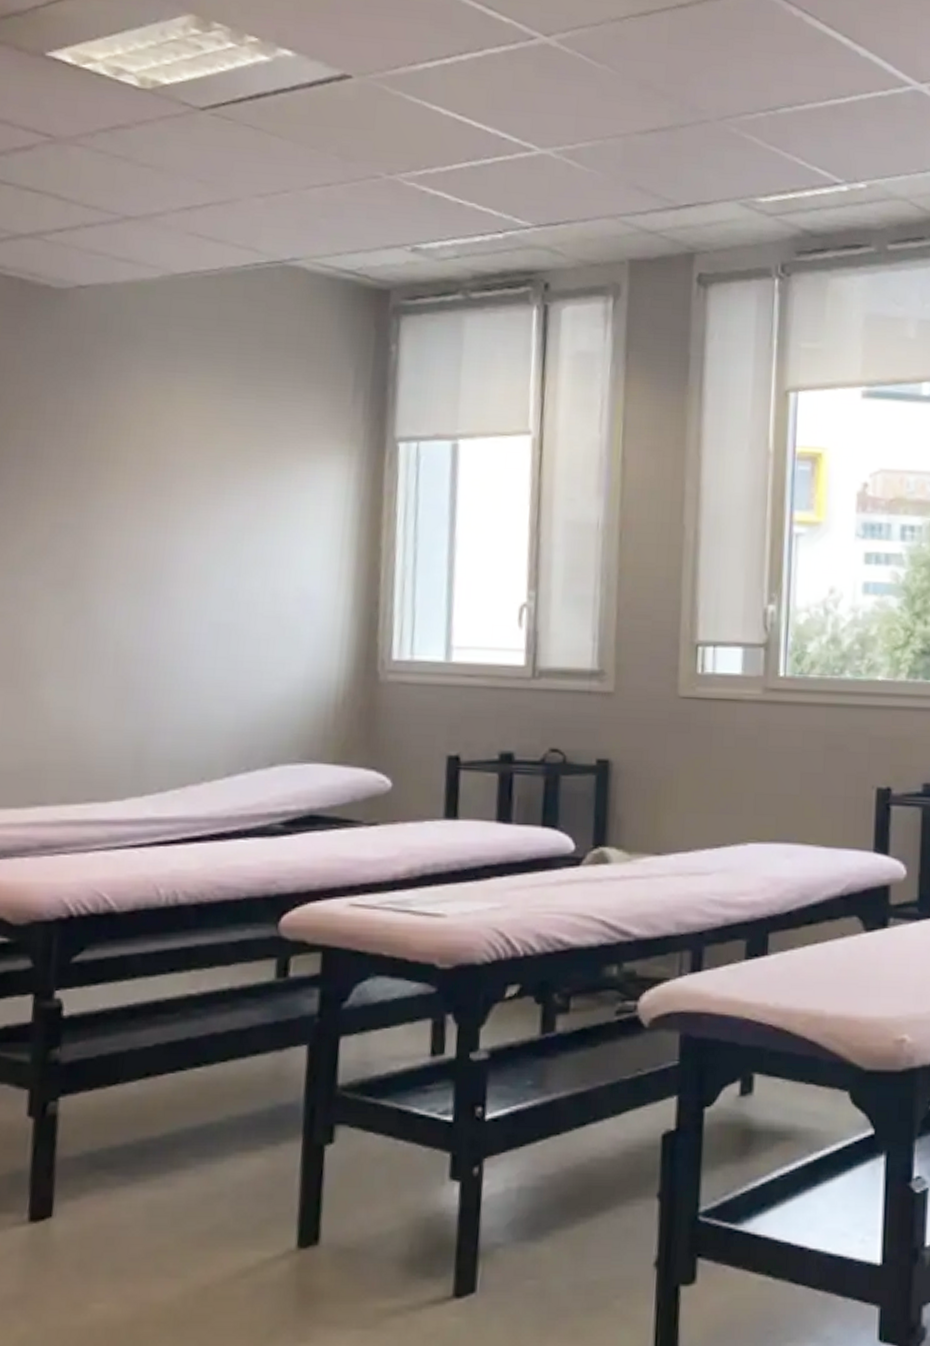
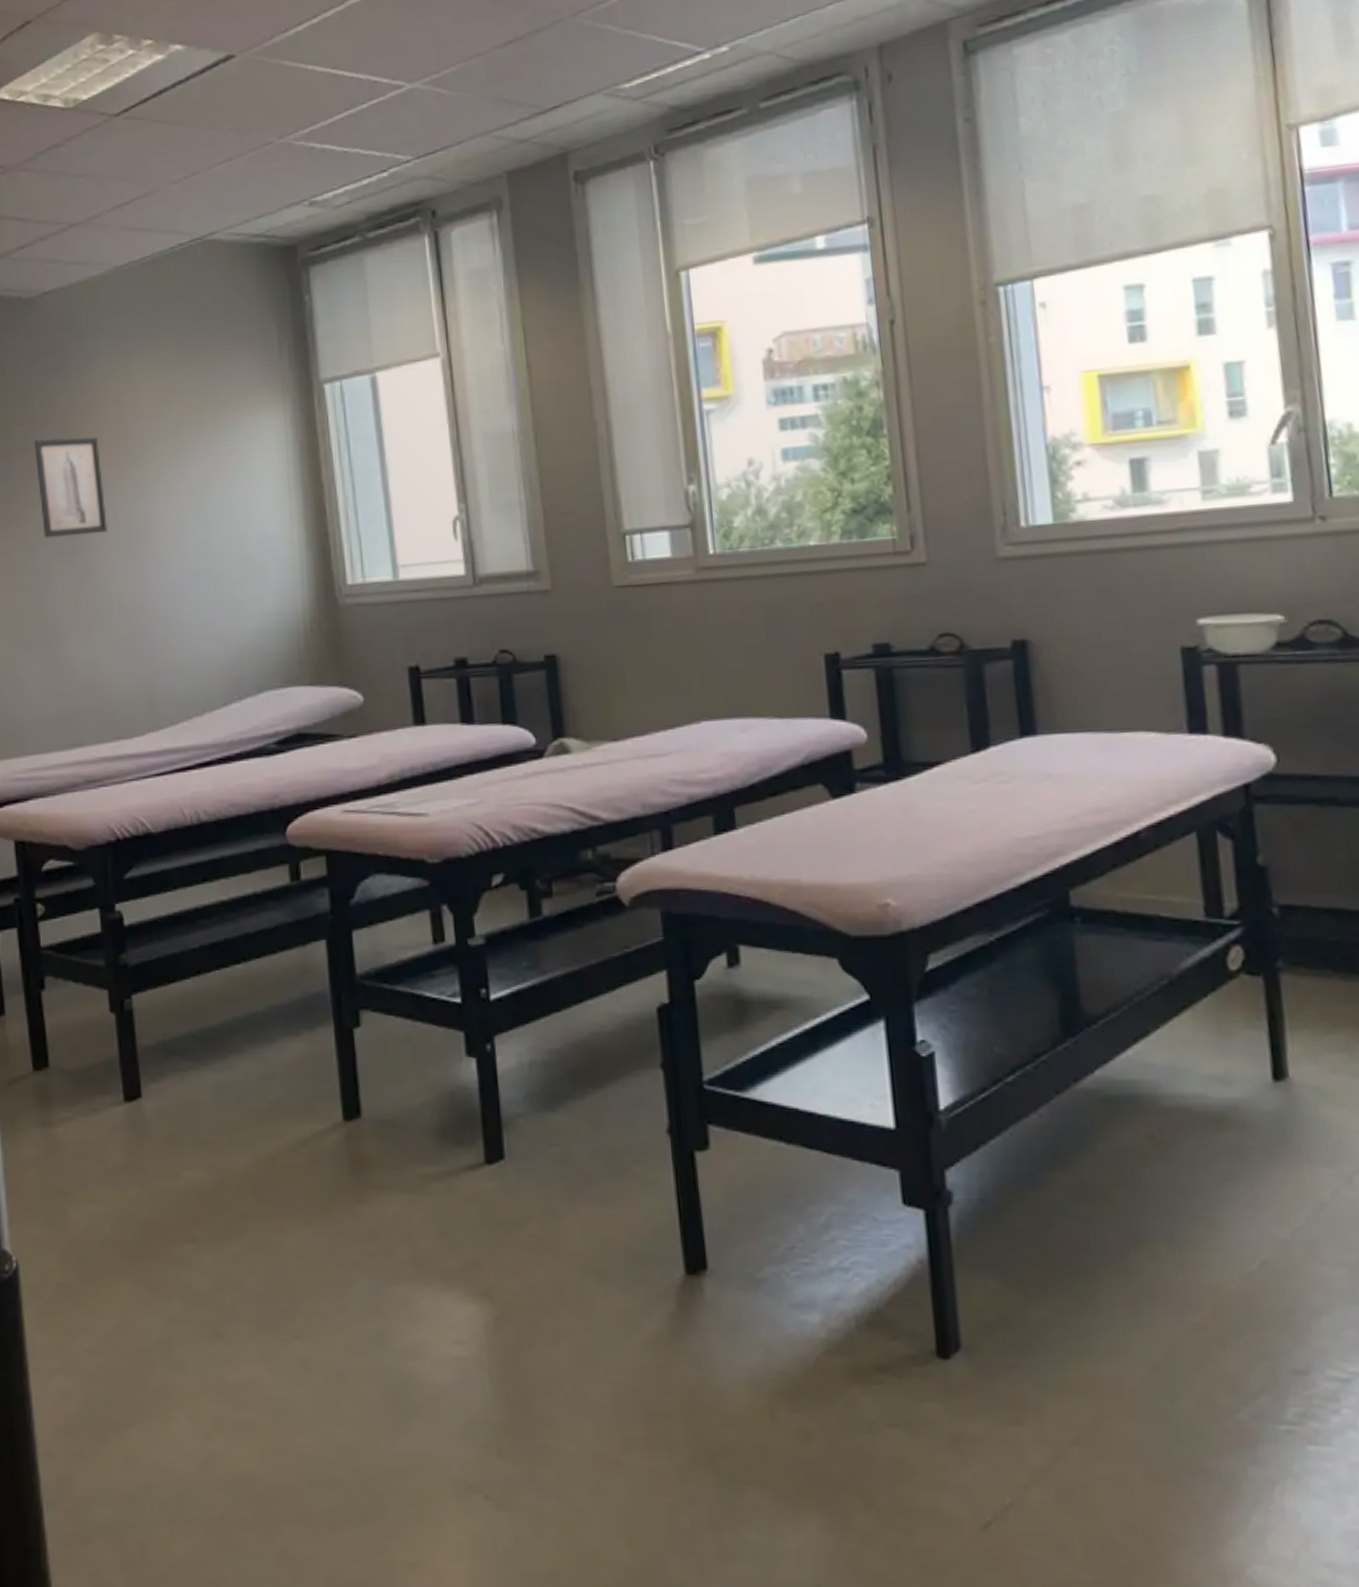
wall art: none [33,449,121,566] -> present [33,437,107,539]

